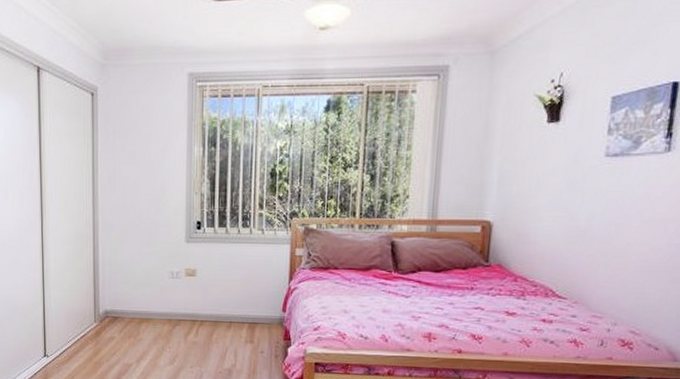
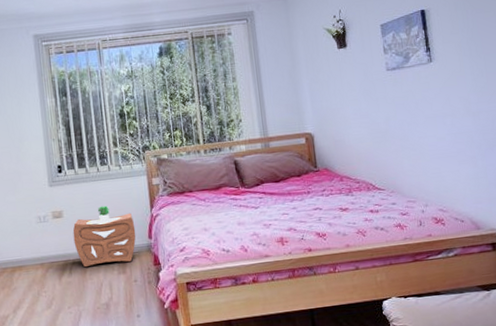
nightstand: none [204,270,270,333] -> present [73,205,136,268]

